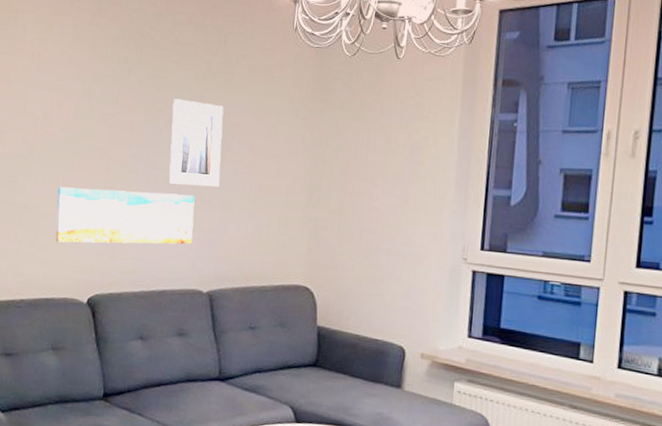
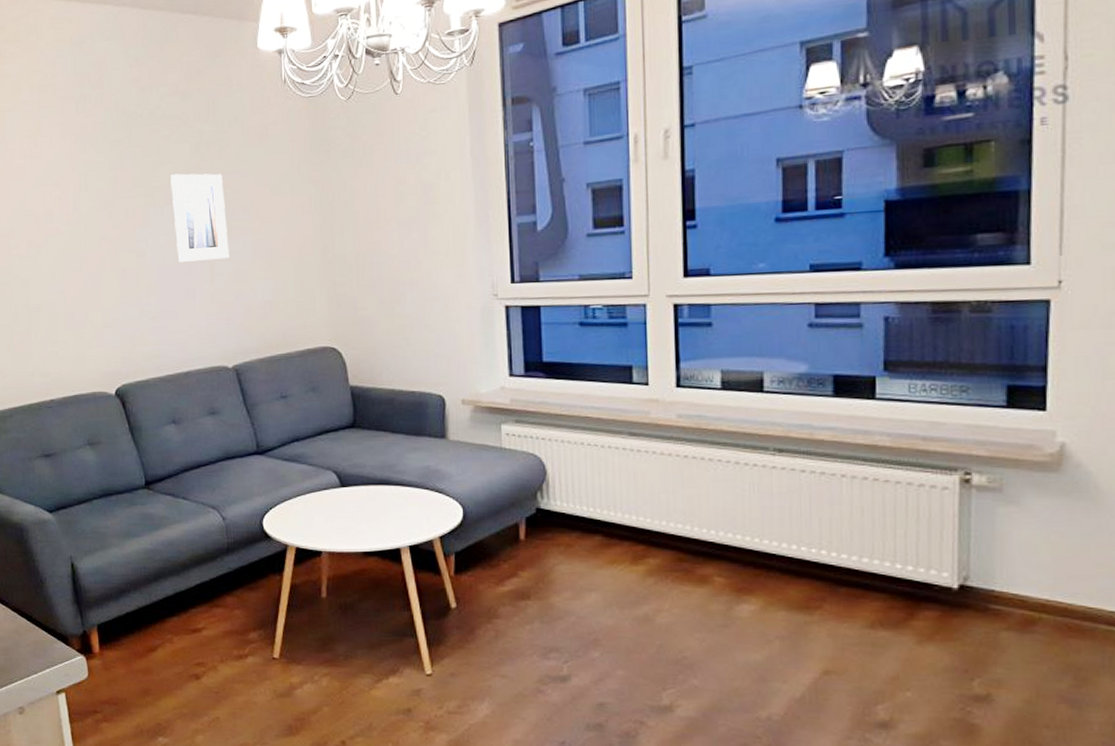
wall art: present [55,186,195,245] -> none [69,271,211,338]

